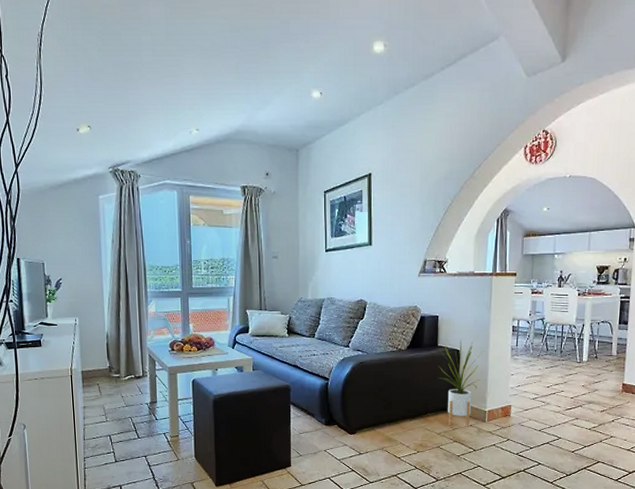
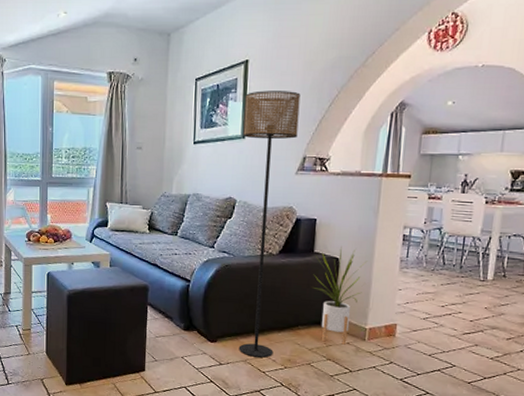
floor lamp: none [370,201,419,445] -> present [238,90,301,358]

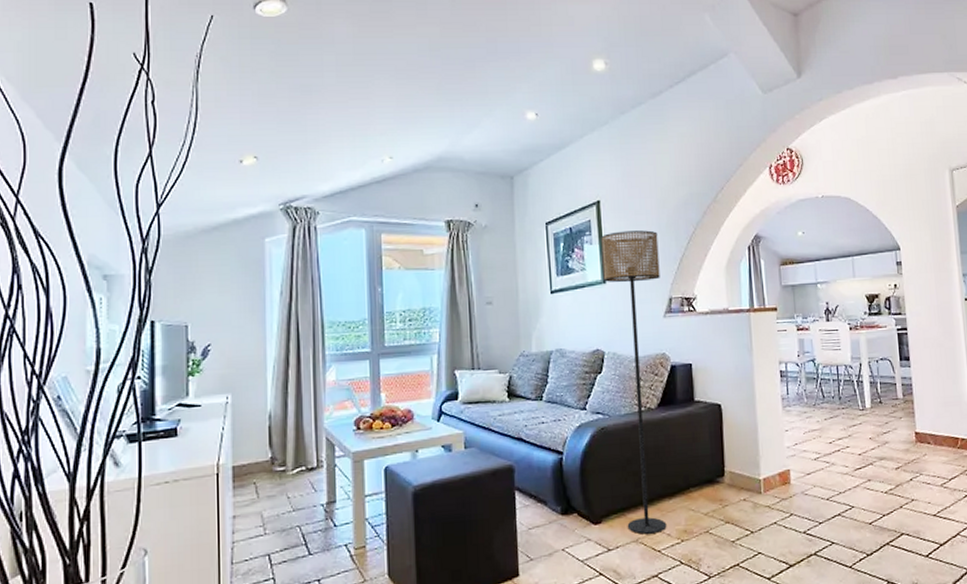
house plant: present [313,247,368,345] -> none [697,391,750,503]

